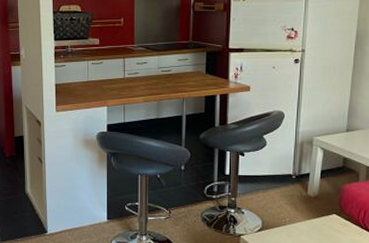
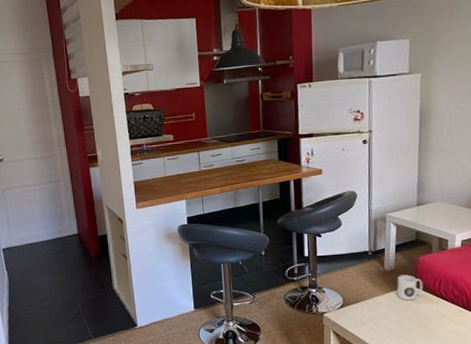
mug: none [320,202,347,230] -> present [397,275,423,301]

